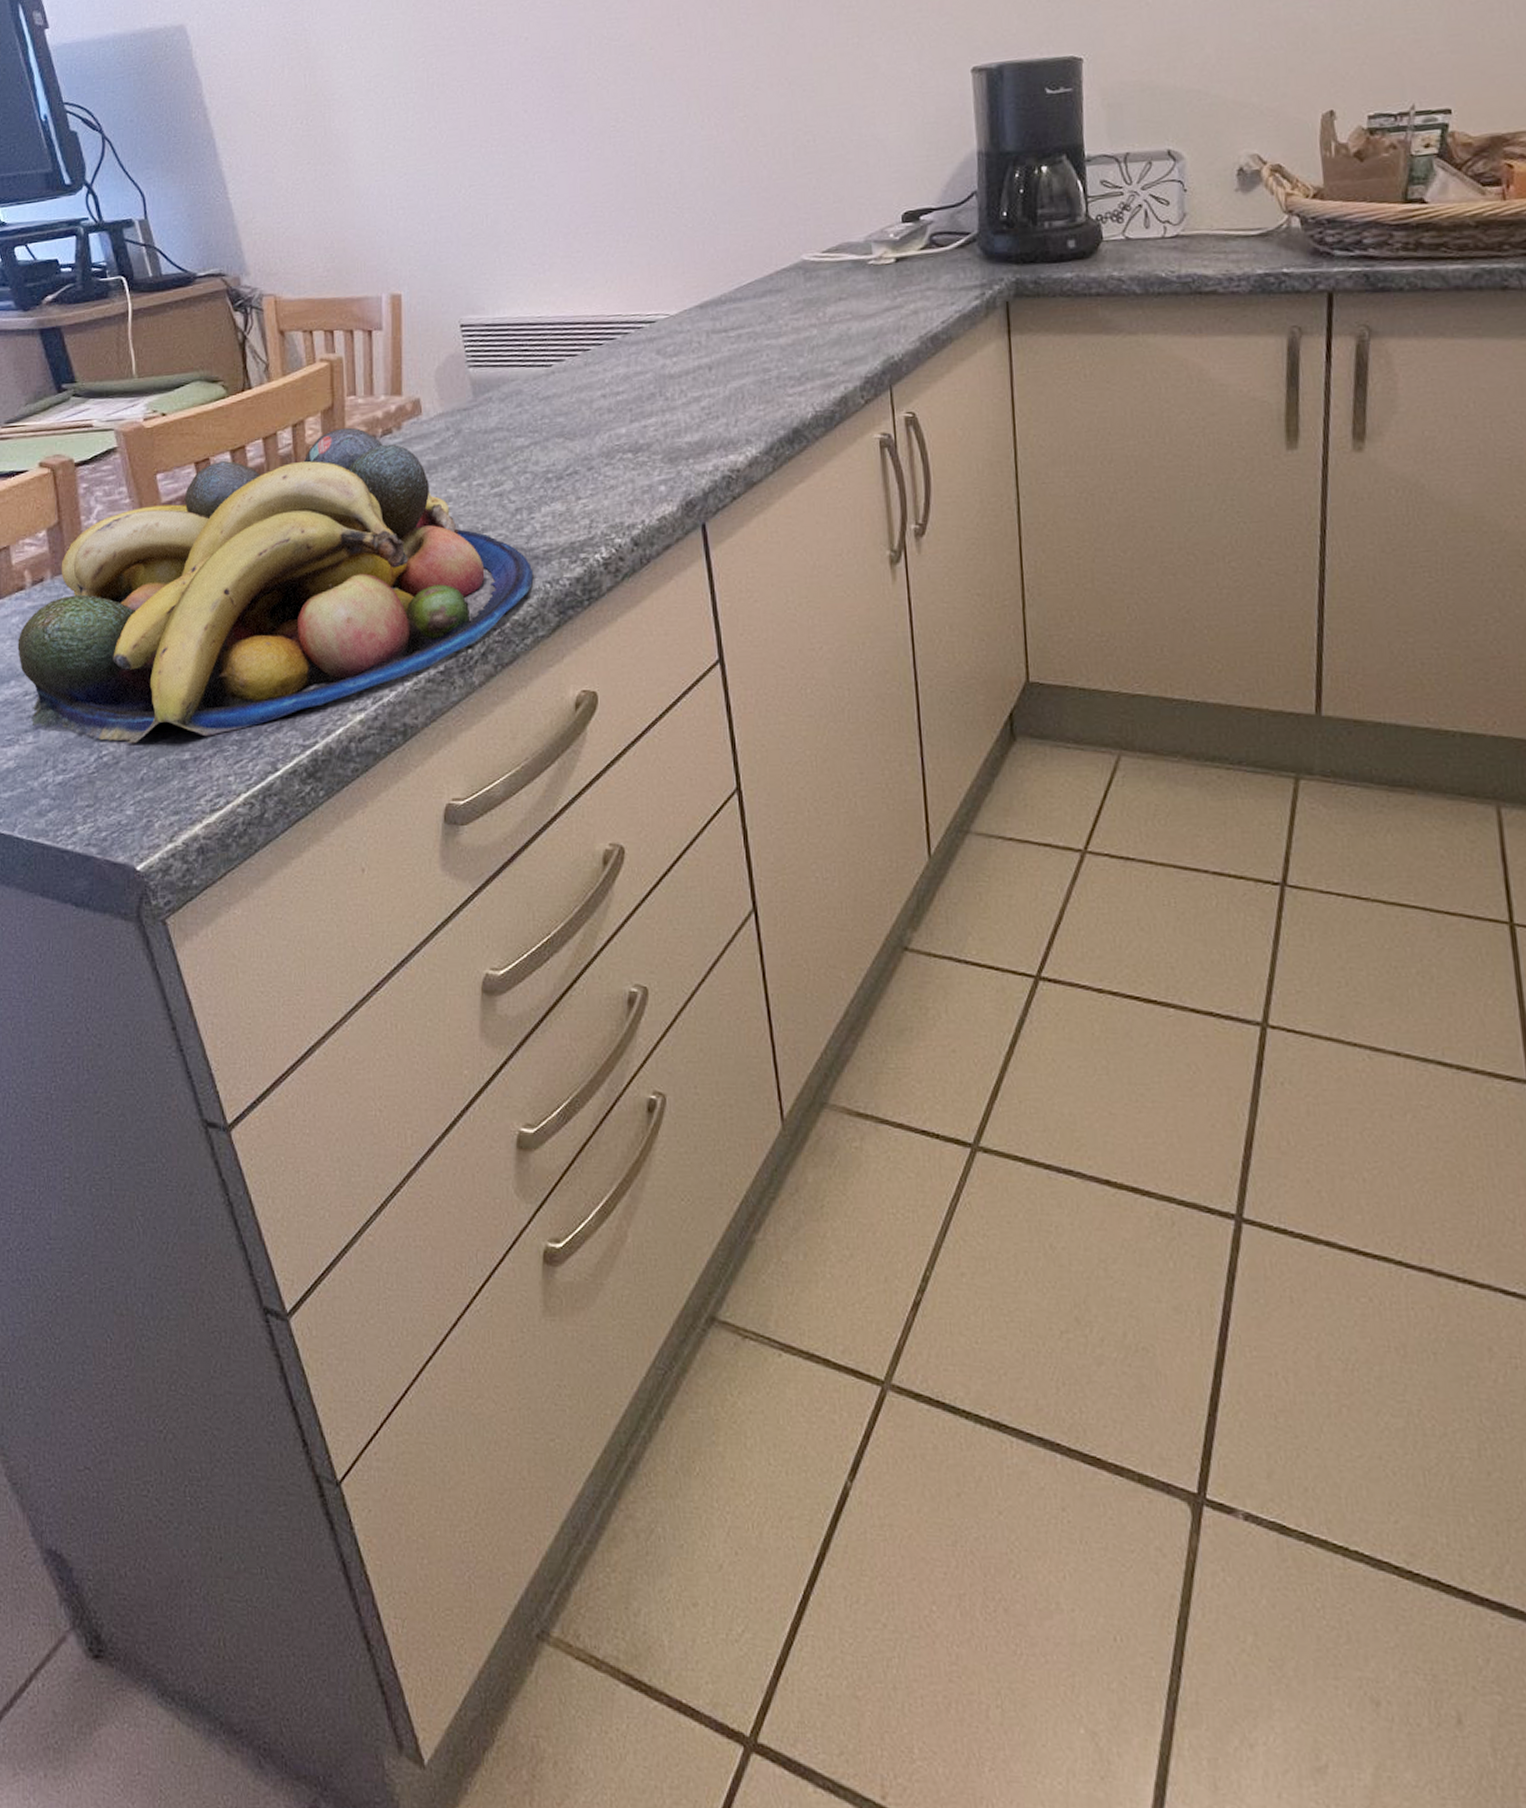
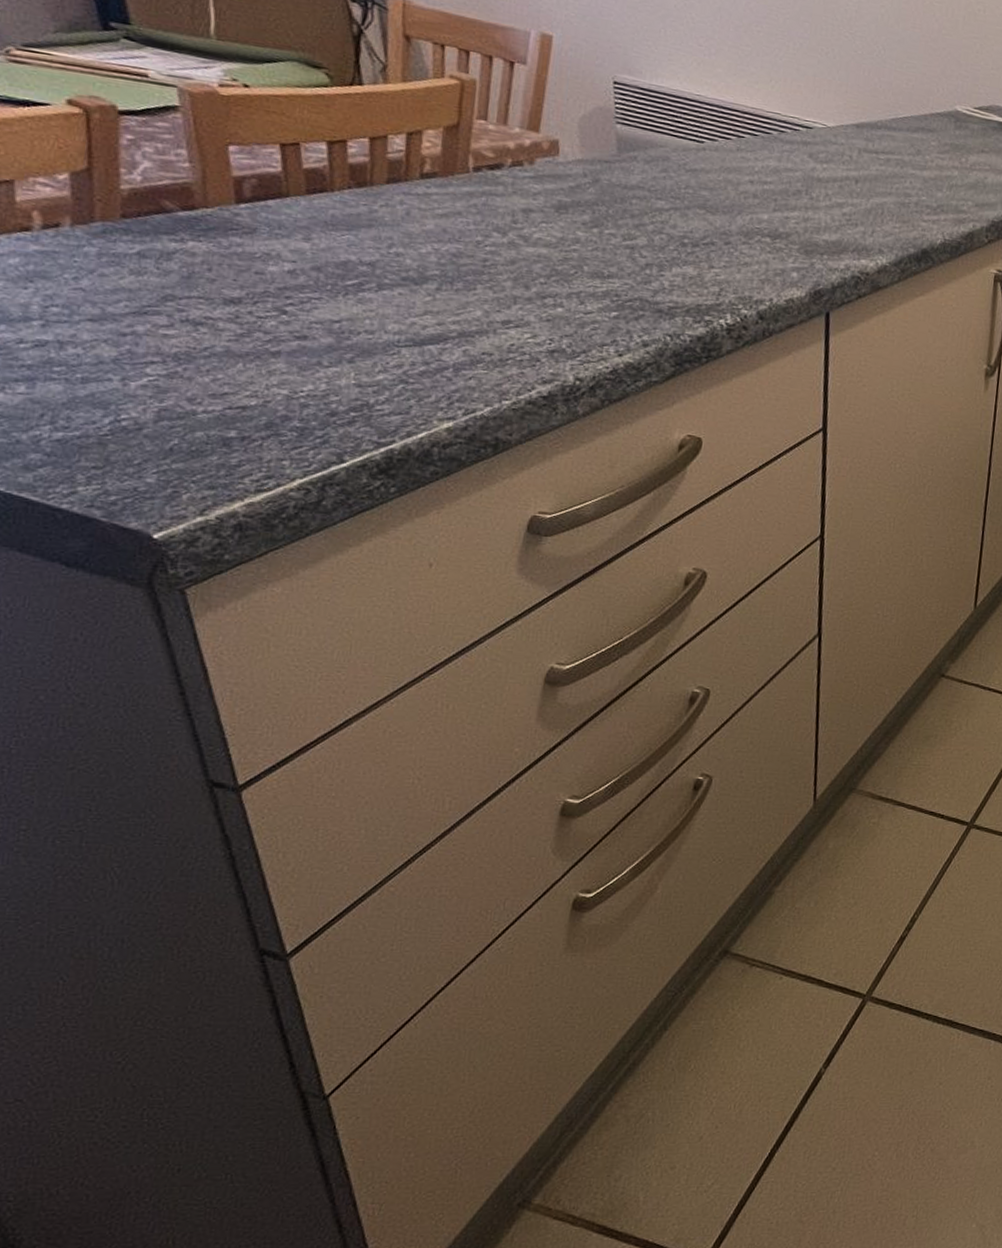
fruit bowl: present [17,427,534,744] -> none [13,148,656,419]

